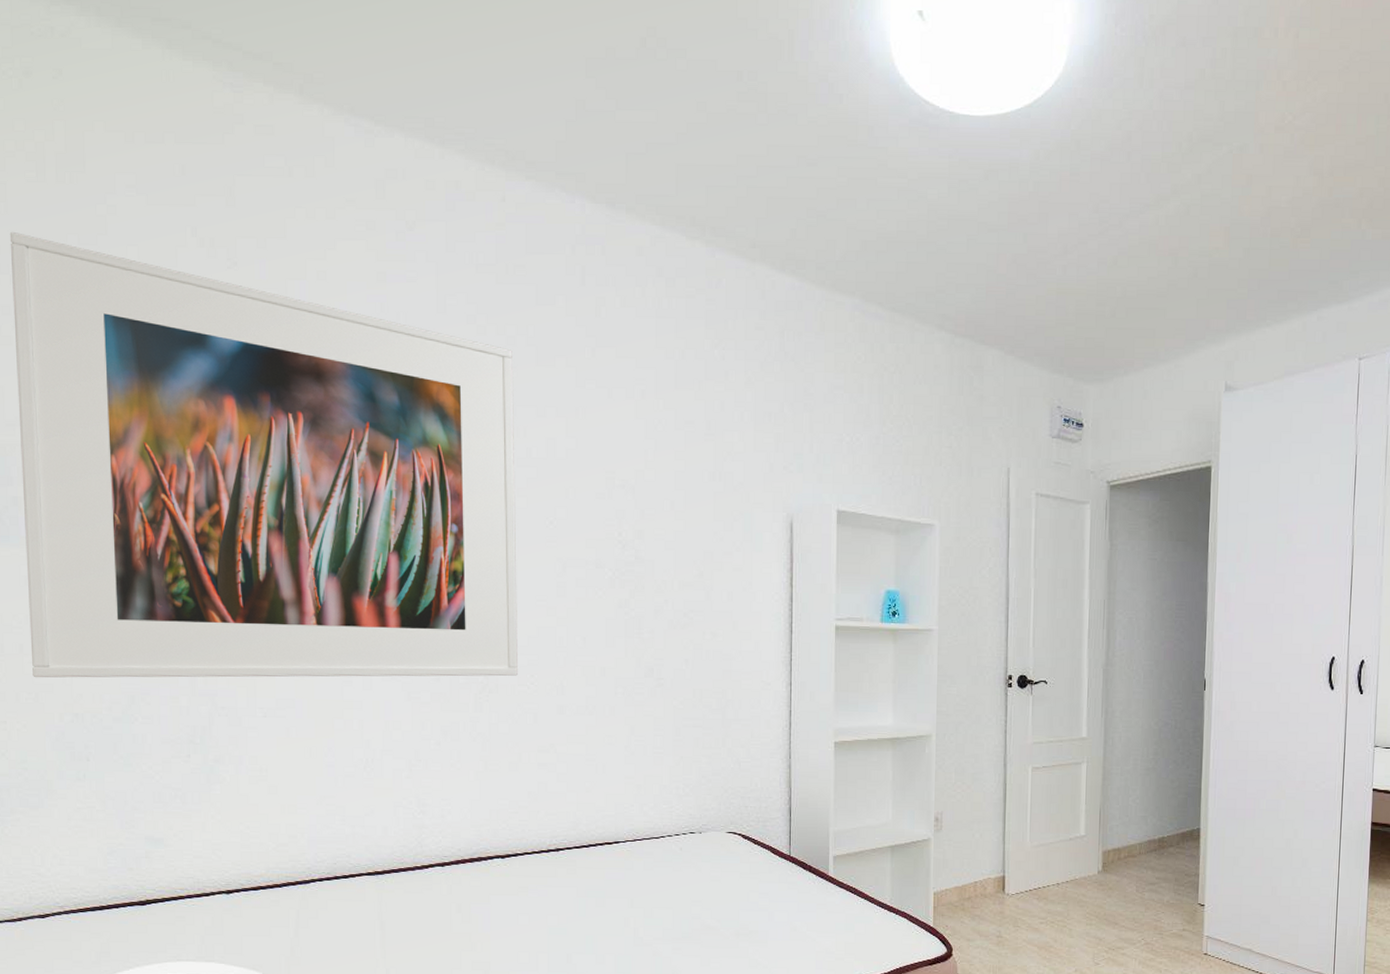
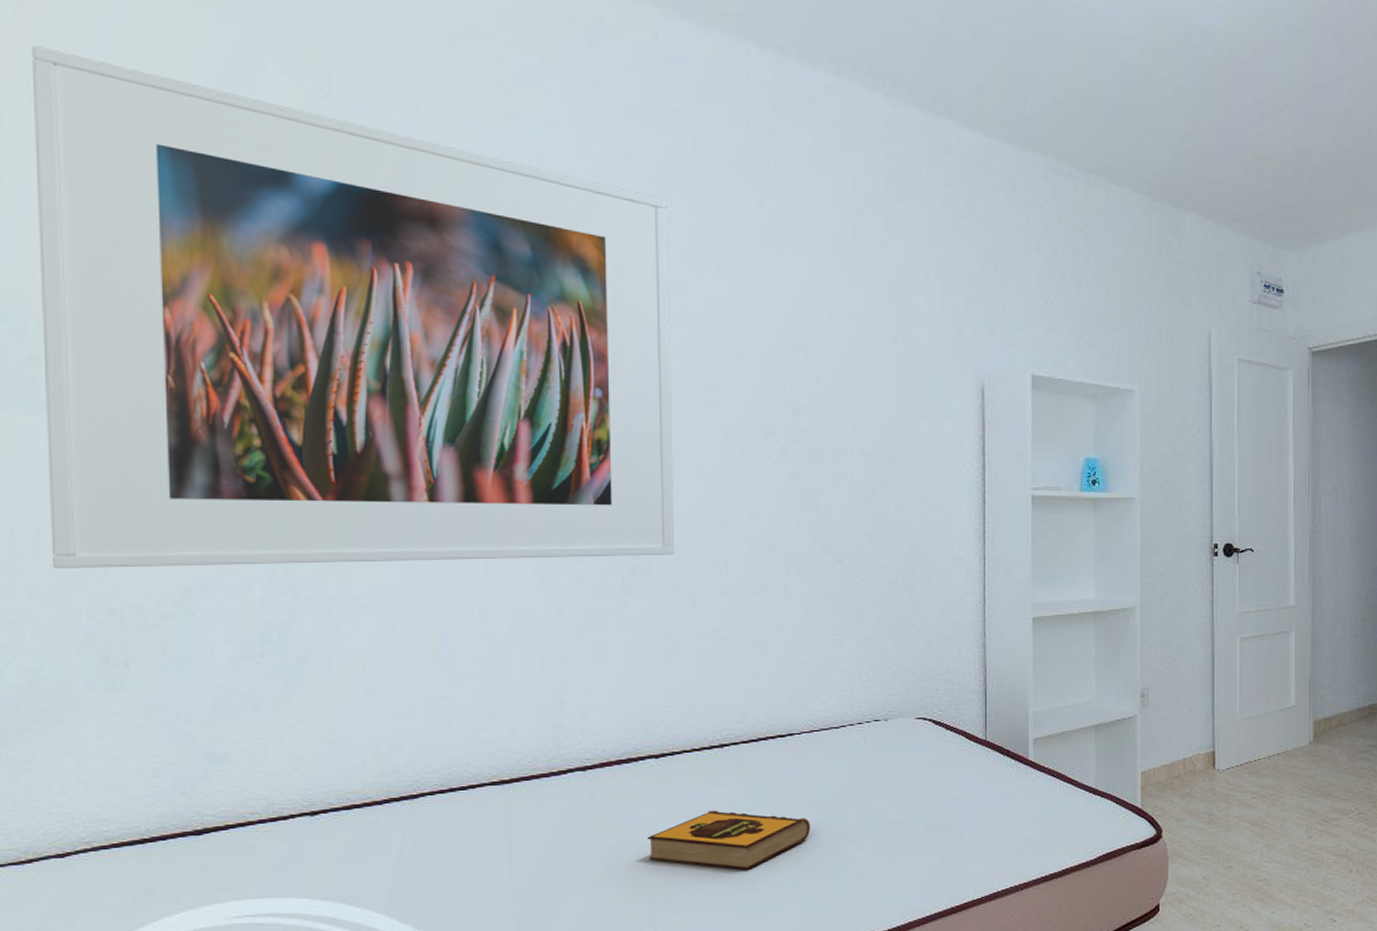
hardback book: none [495,907,634,962] -> present [648,810,811,870]

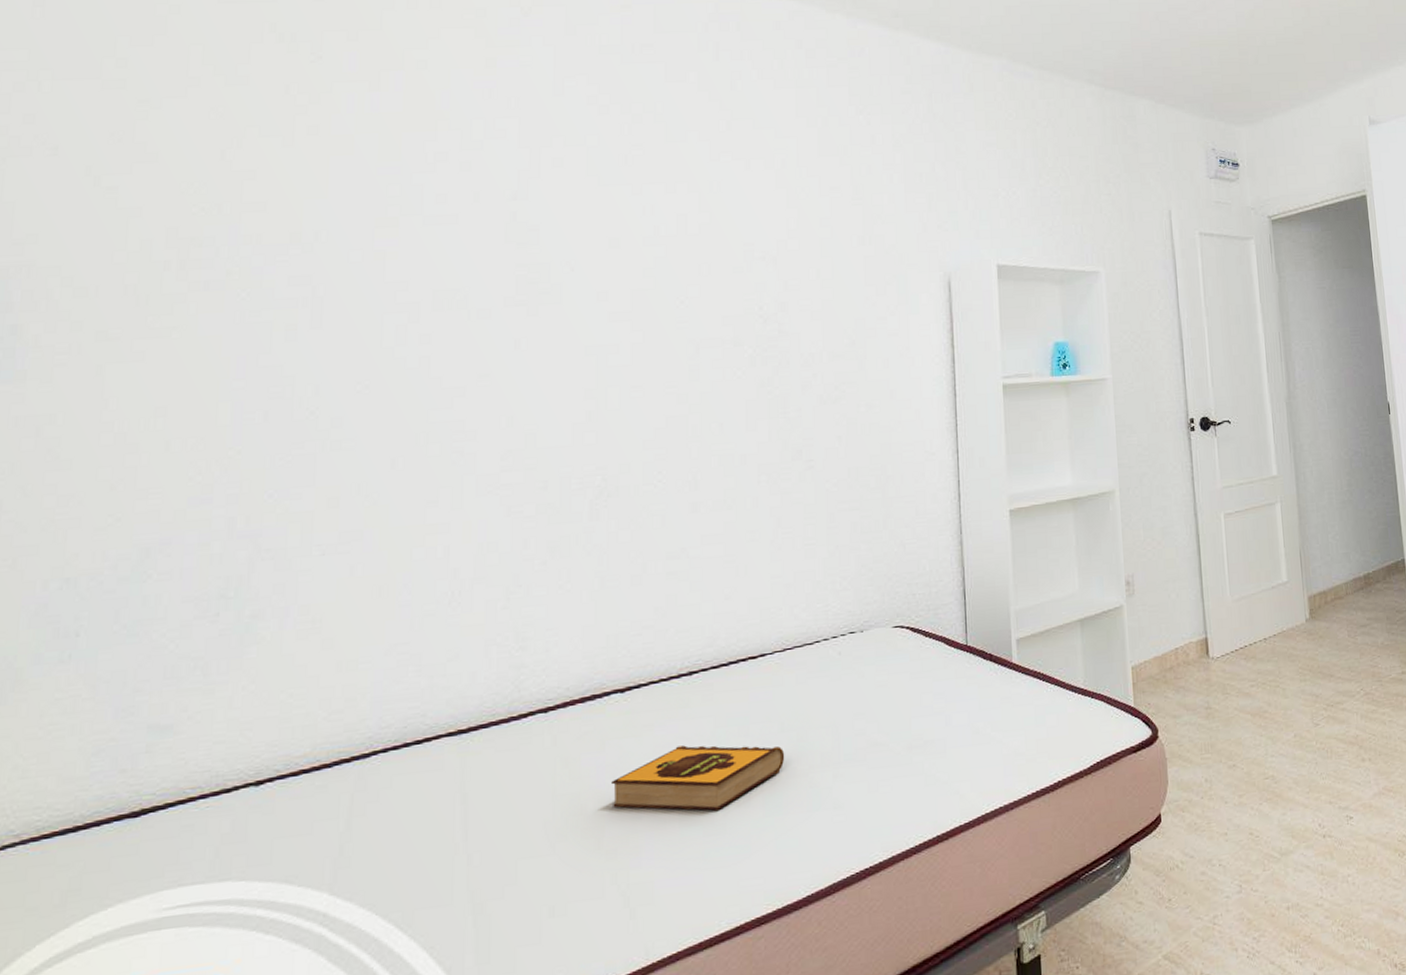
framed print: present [31,45,675,569] -> none [12,36,644,540]

